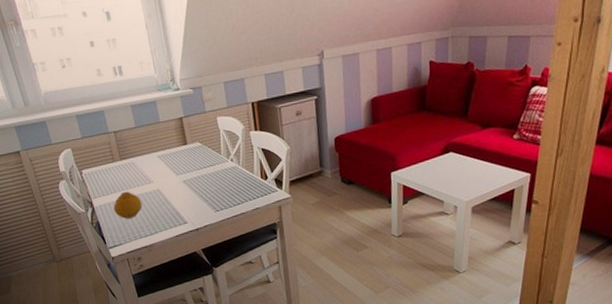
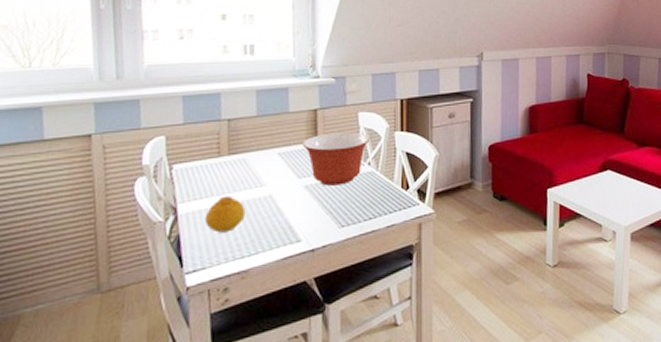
mixing bowl: none [175,134,230,180] -> present [302,132,370,186]

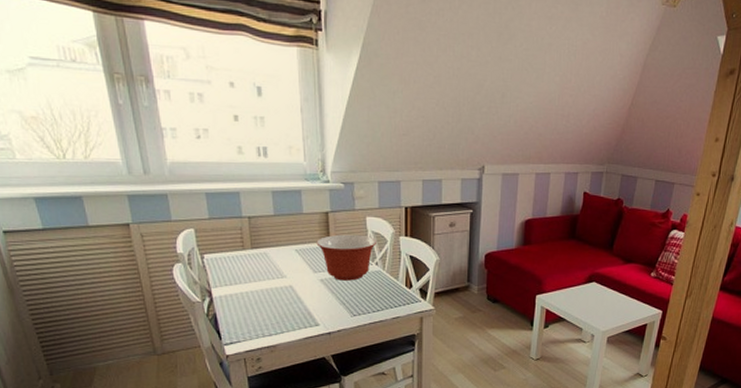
fruit: present [204,195,246,233] -> none [235,283,270,314]

